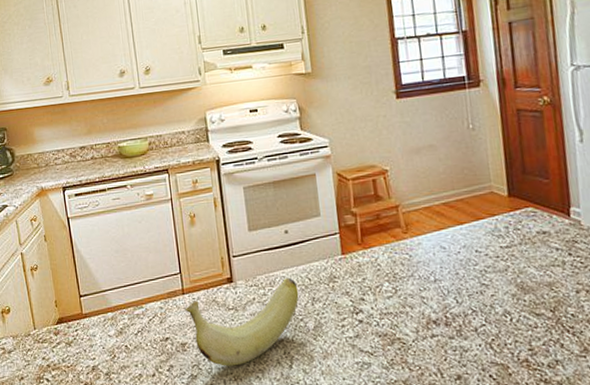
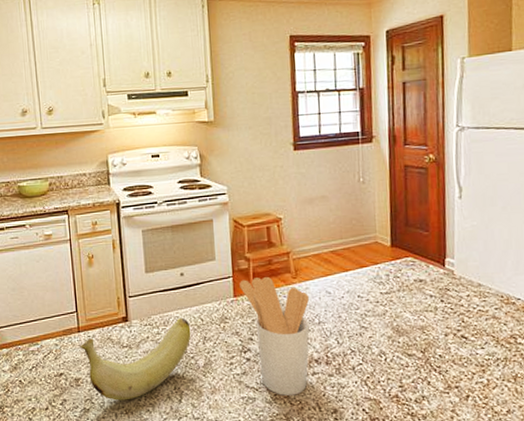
utensil holder: none [347,231,427,360] -> present [240,276,310,396]

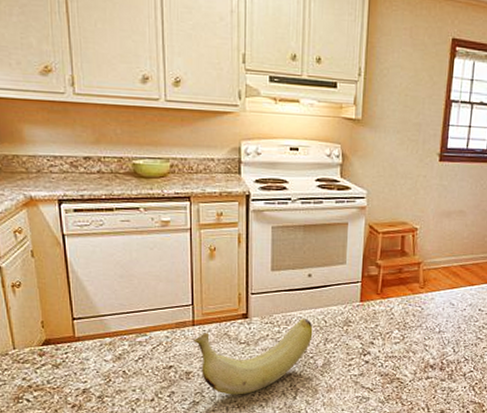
utensil holder: present [240,276,310,396] -> none [367,284,433,397]

